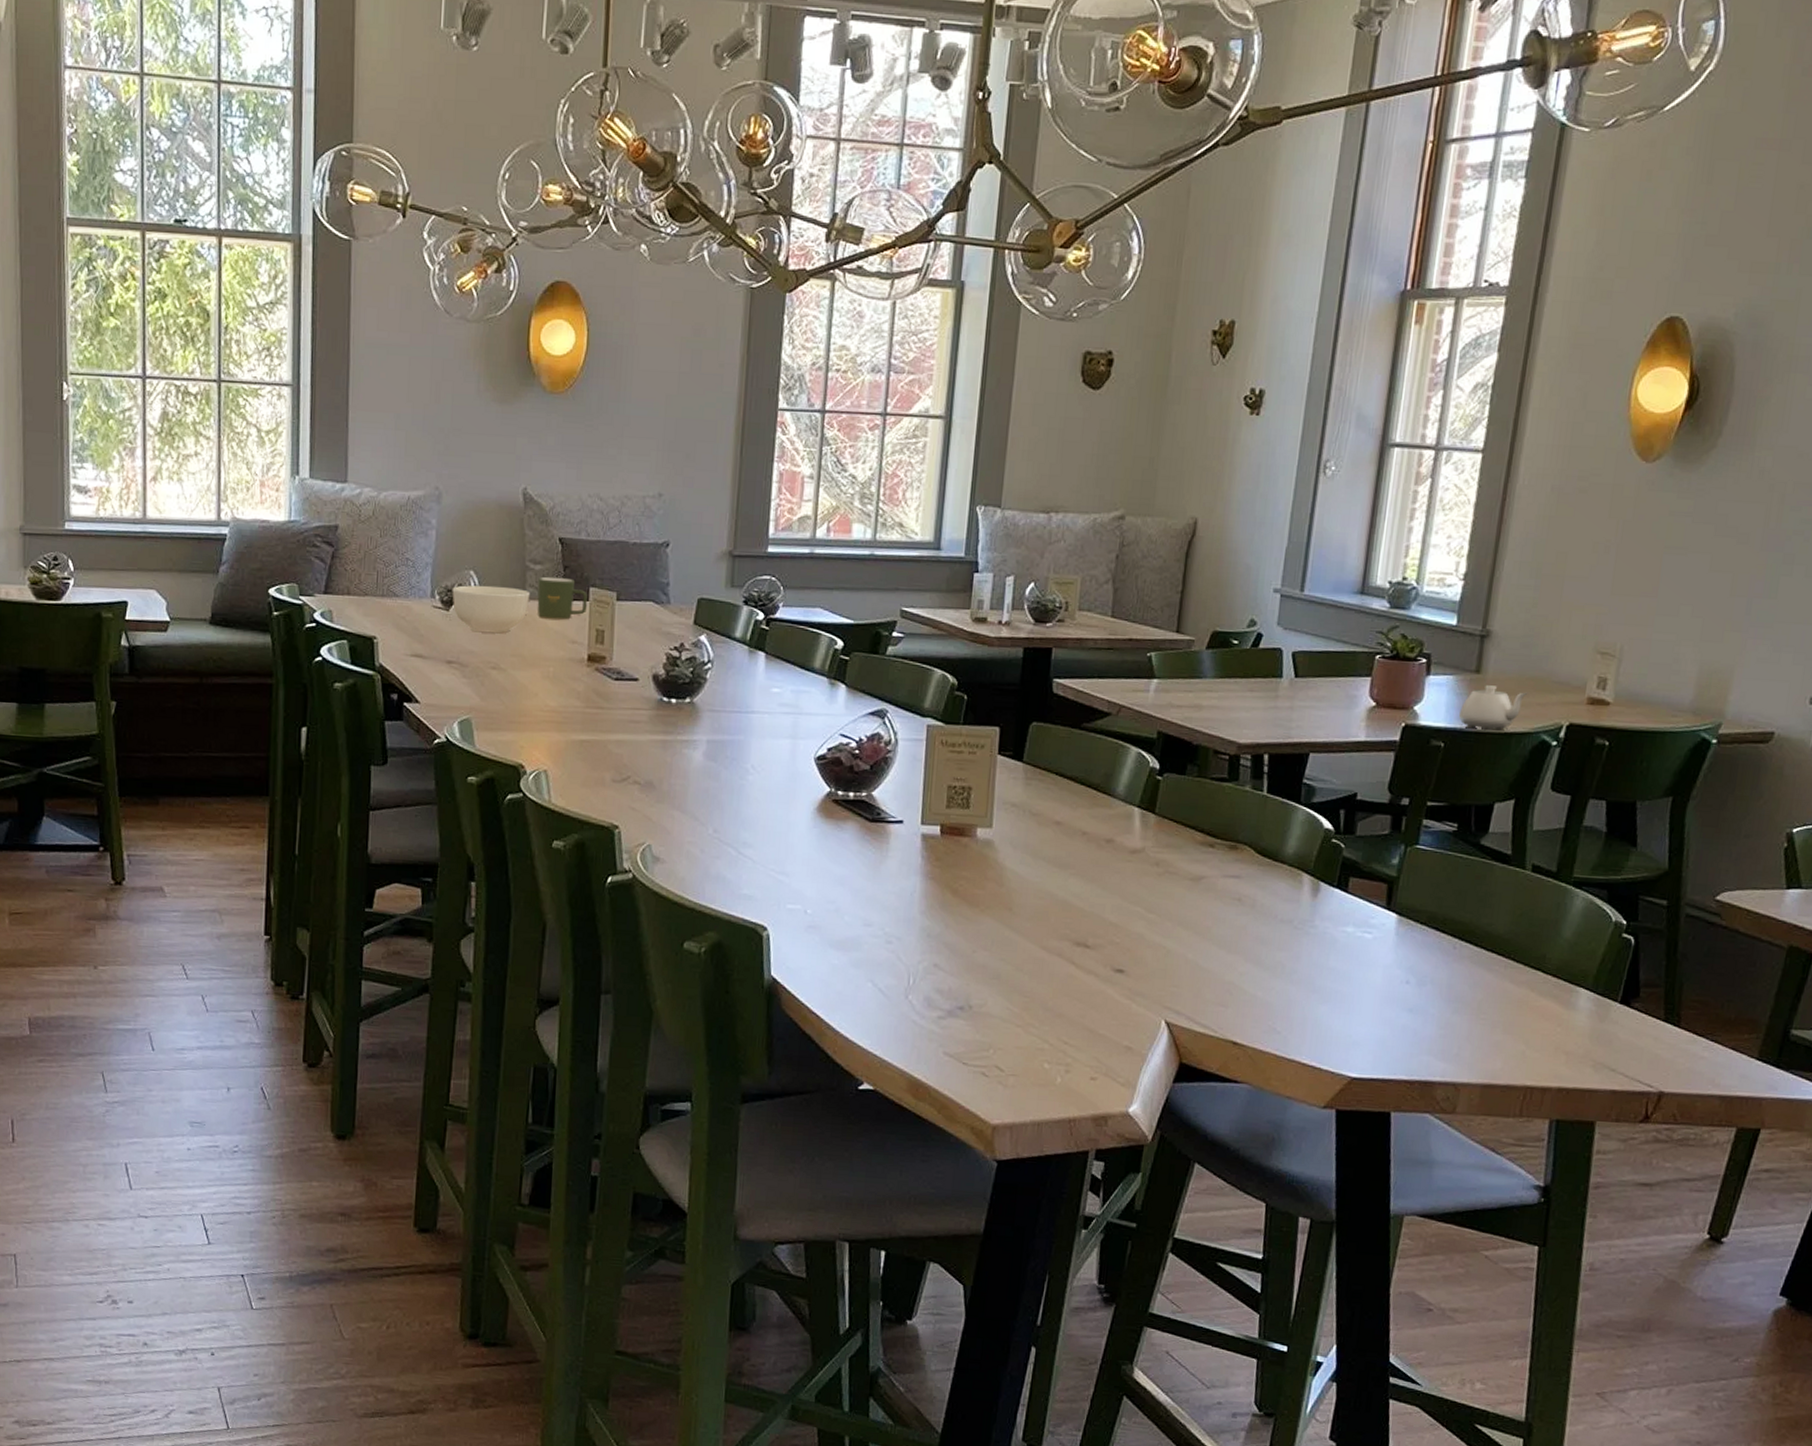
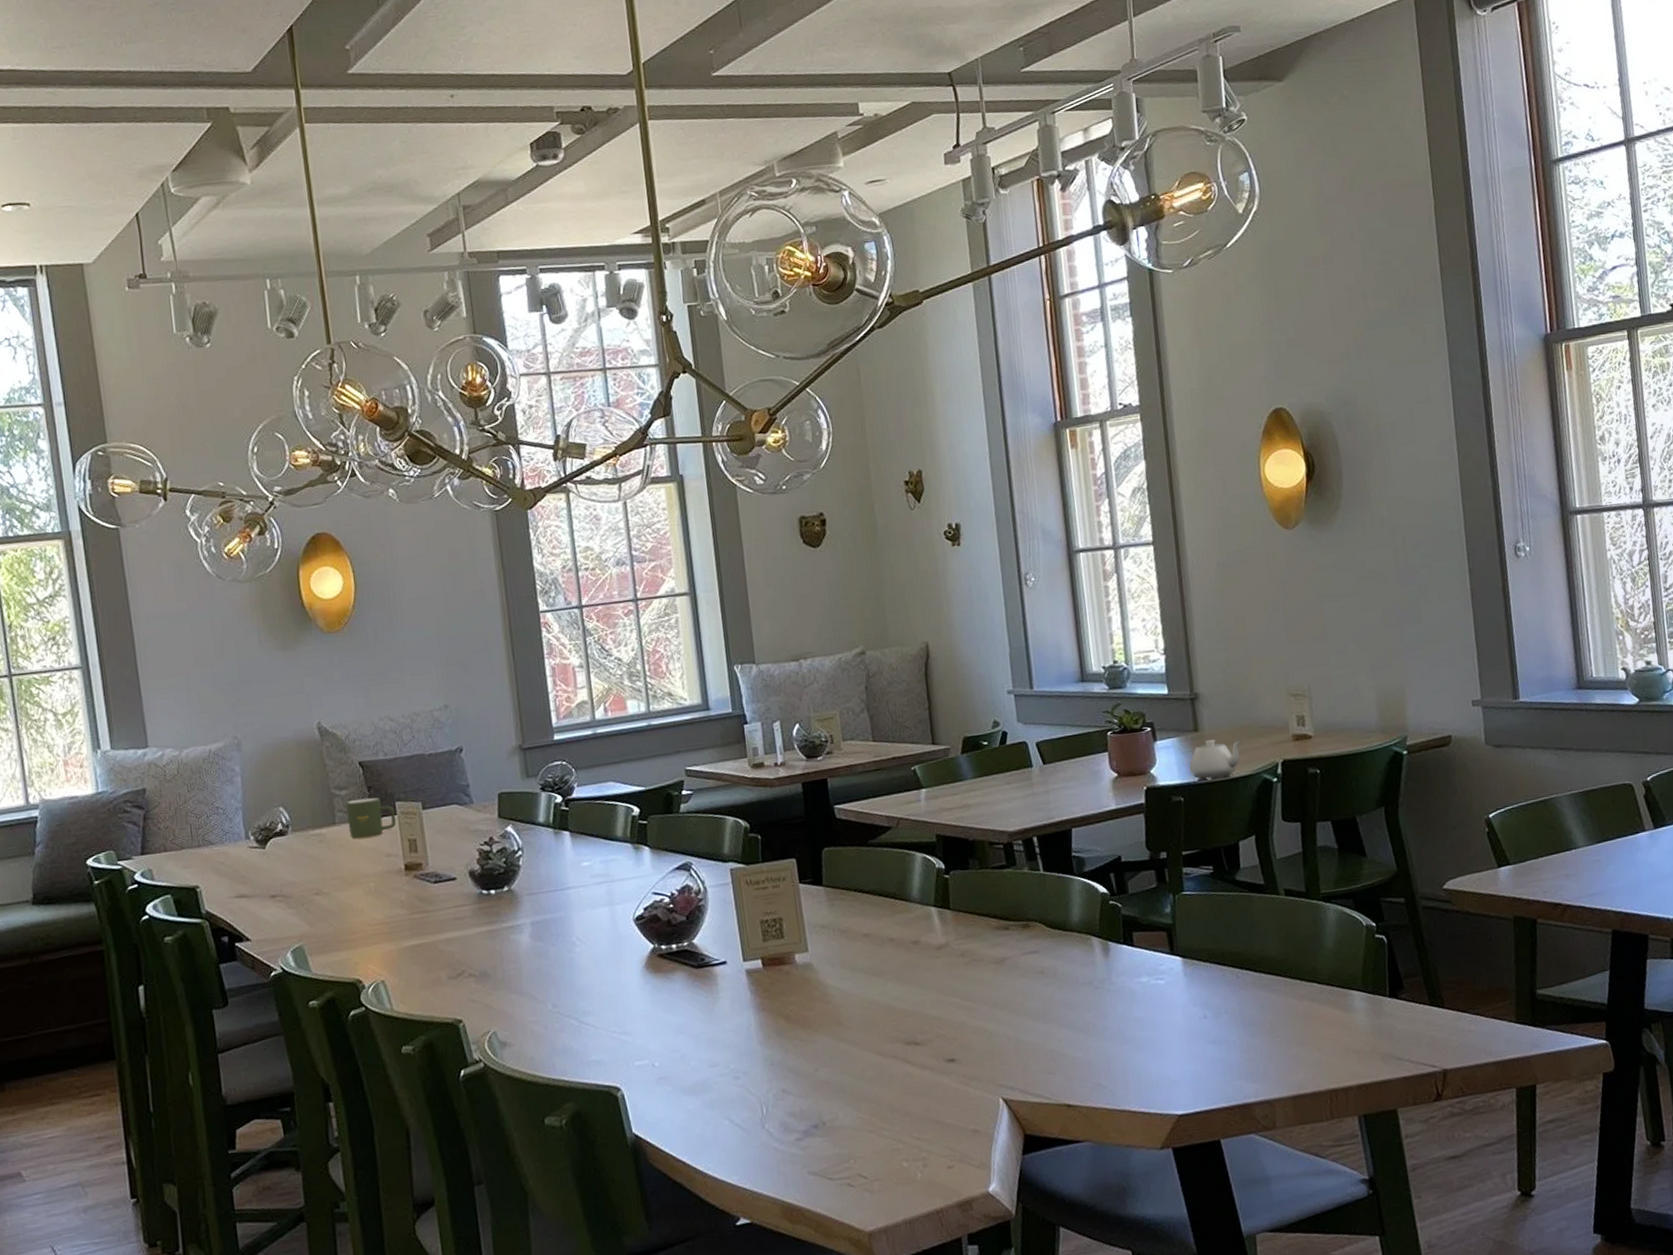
bowl: present [452,585,531,634] -> none [265,815,341,864]

